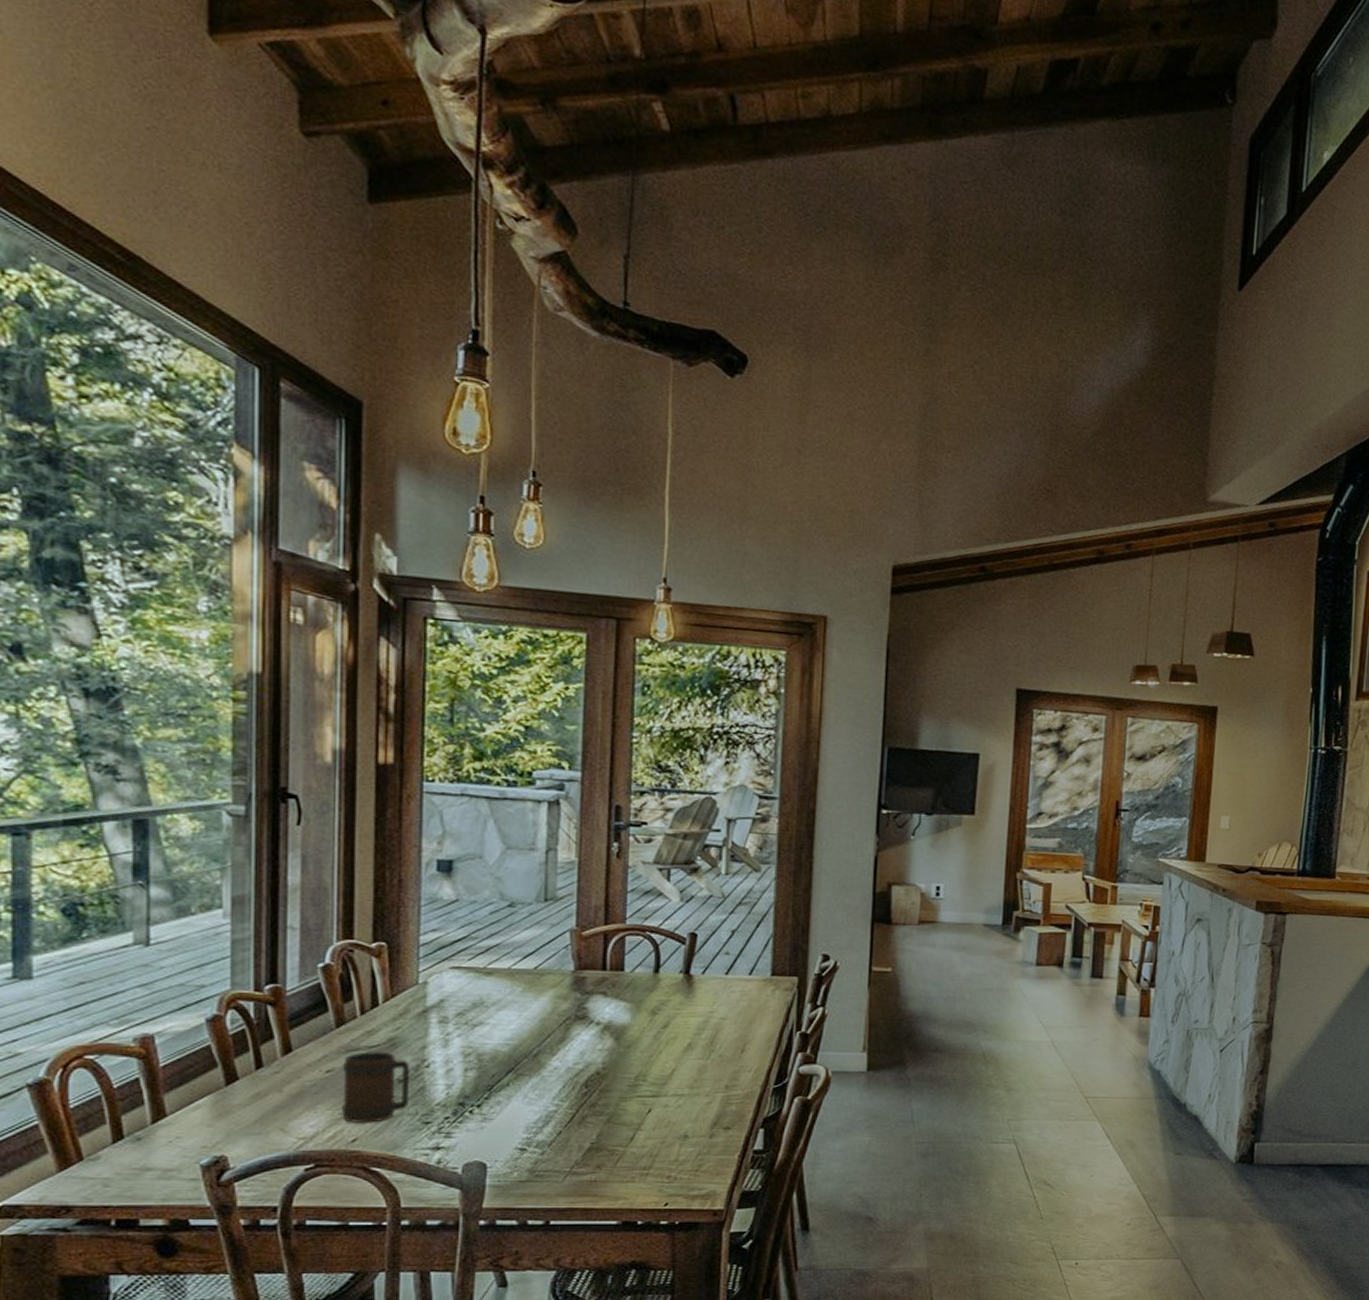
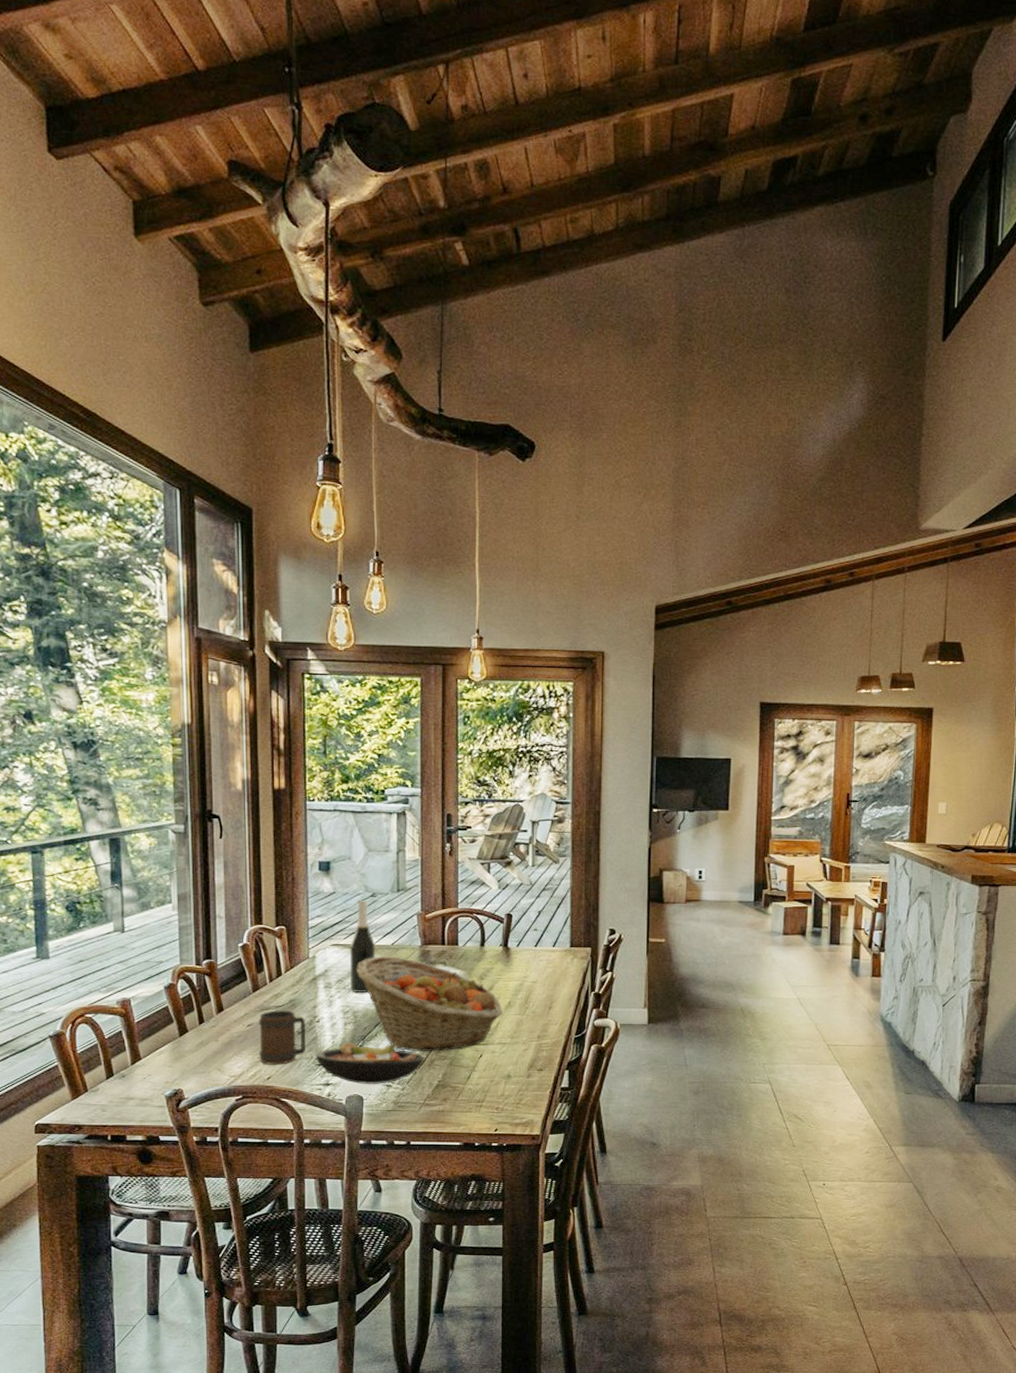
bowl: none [423,1093,573,1149] -> present [316,1042,425,1085]
wine bottle: none [474,911,511,1030] -> present [349,900,375,993]
fruit basket: none [484,982,680,1106] -> present [356,955,502,1052]

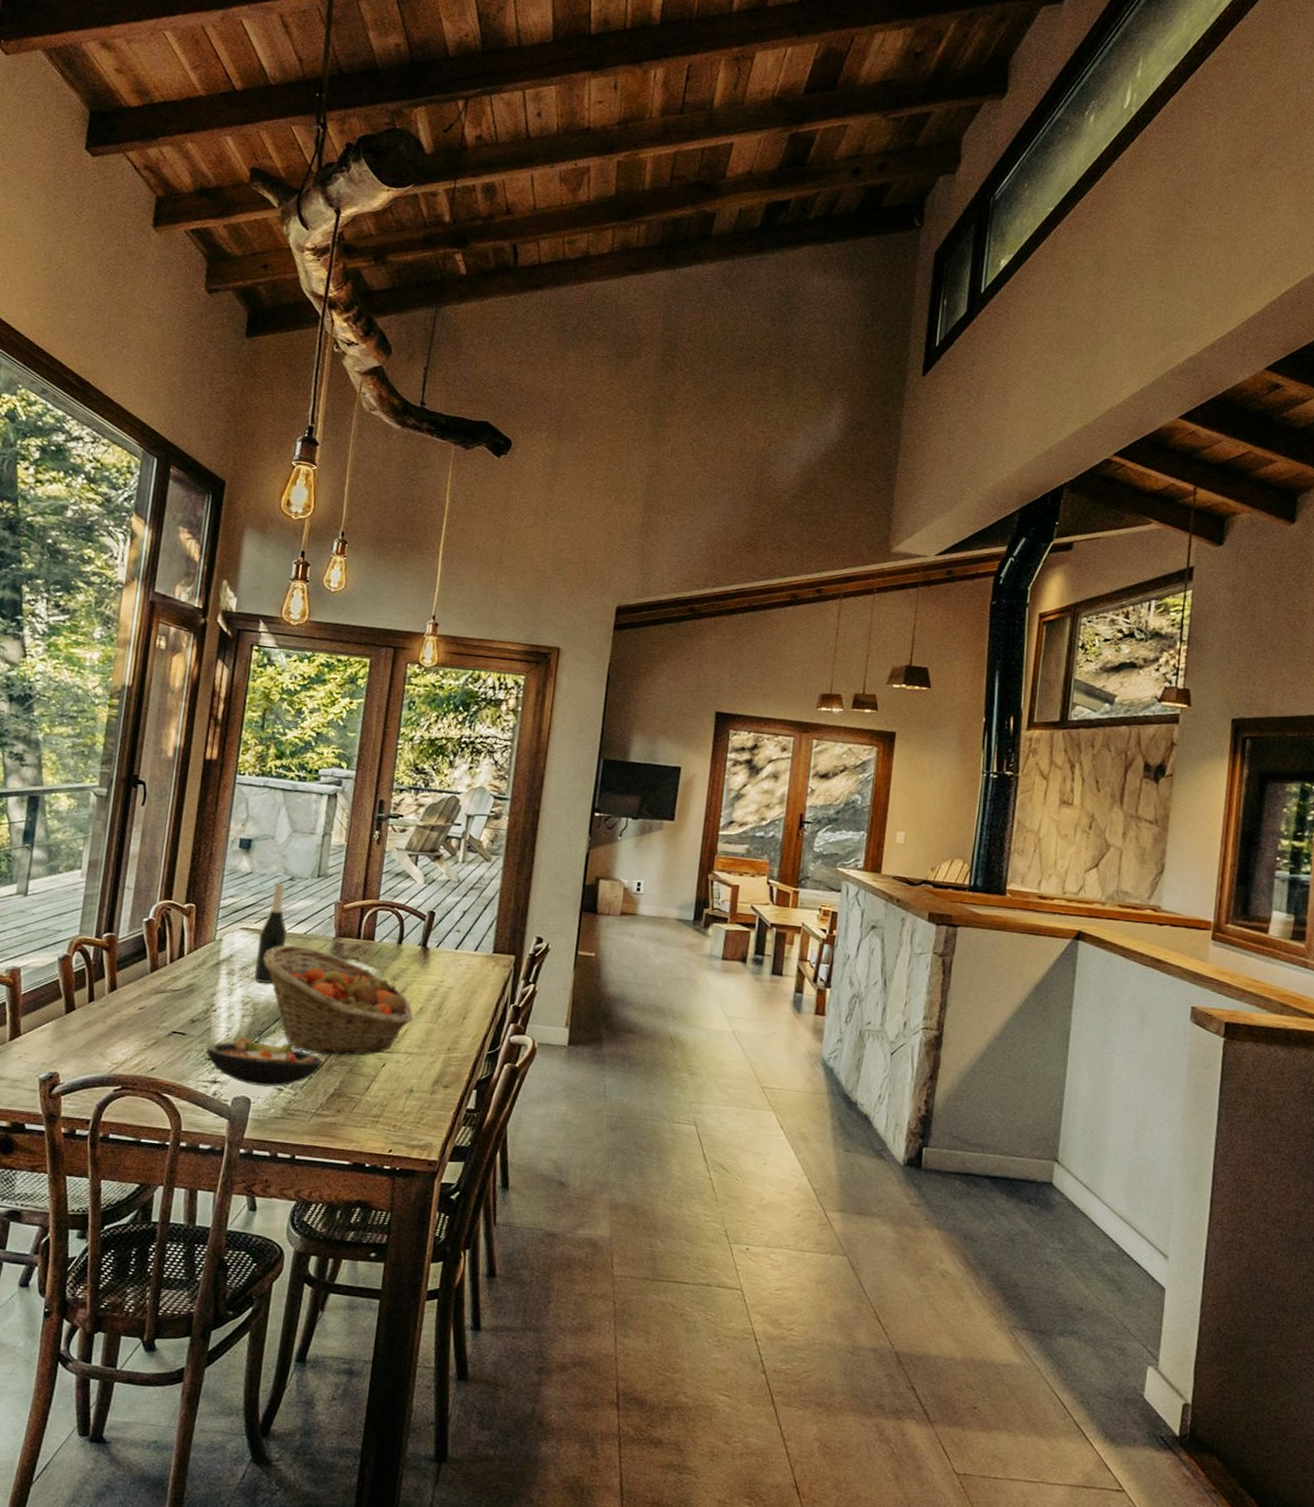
mug: present [259,1009,305,1066] -> none [147,994,201,1056]

